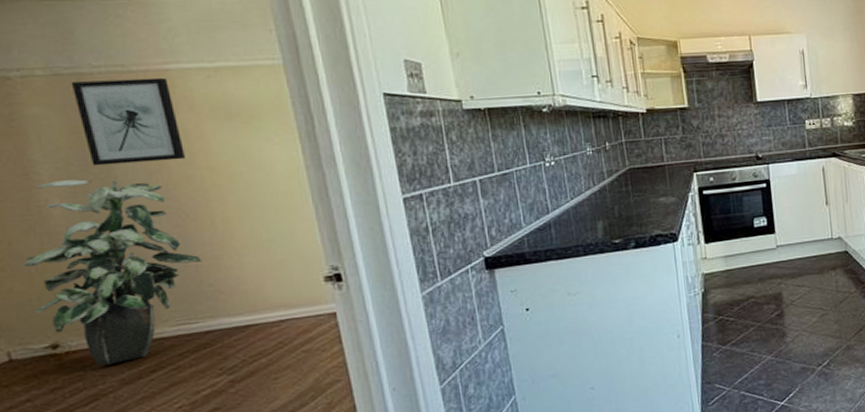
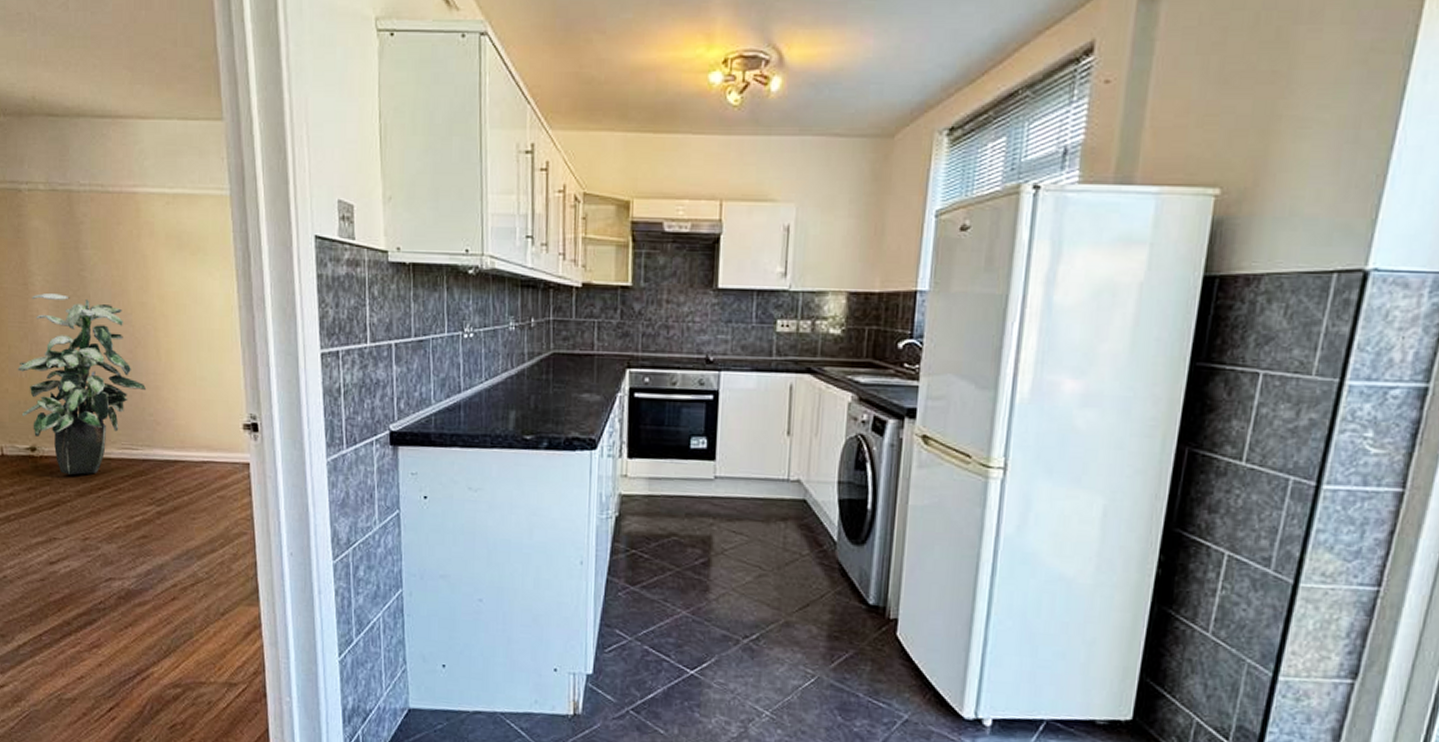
wall art: present [70,77,185,166] -> none [63,199,142,285]

